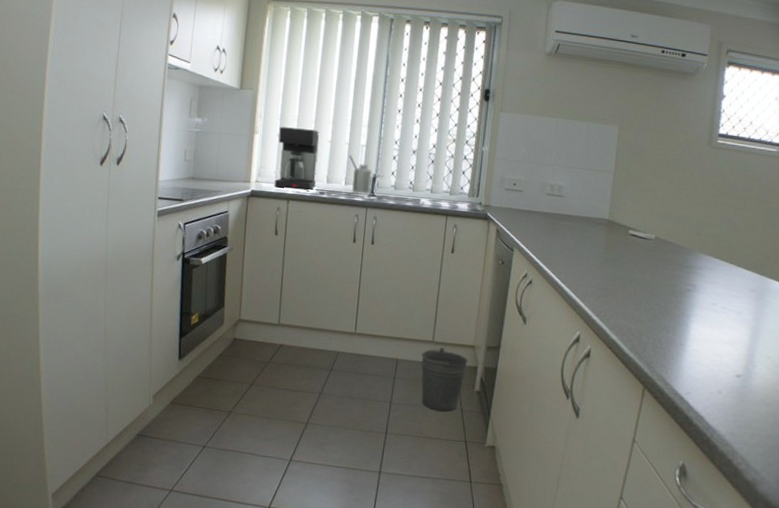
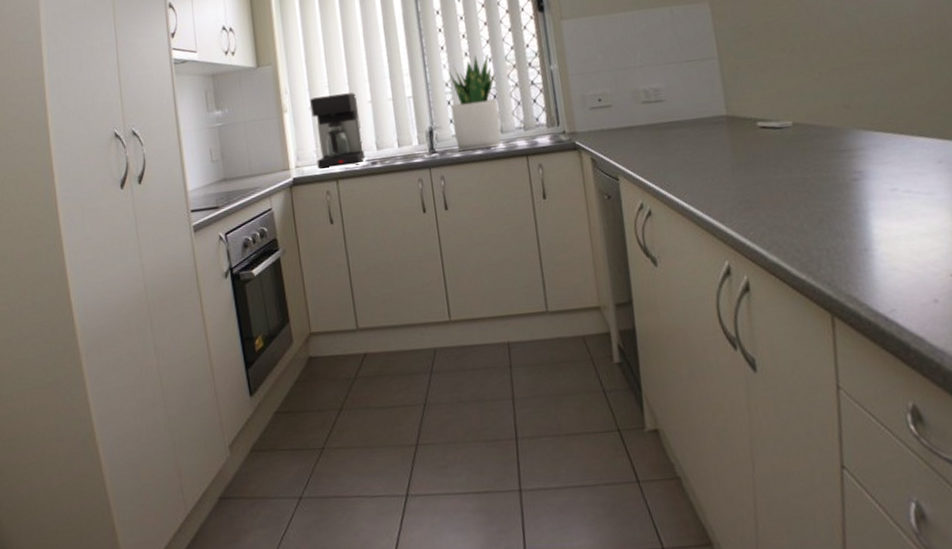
soap dispenser: present [348,155,372,195] -> none [395,111,431,155]
planter: none [392,124,437,203] -> present [448,55,501,151]
bucket: present [421,347,468,412] -> none [536,316,598,398]

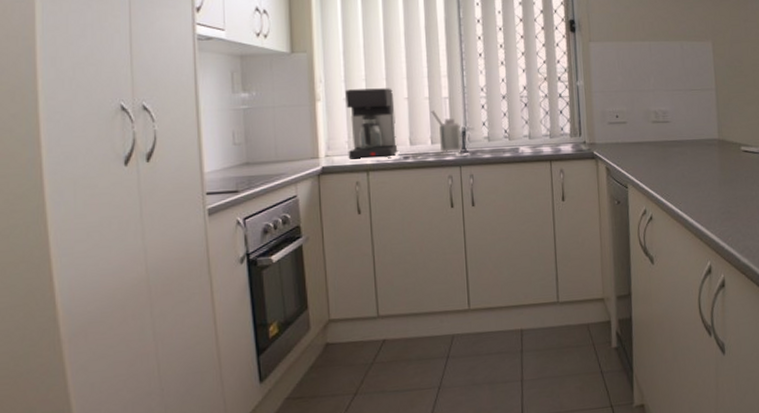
soap dispenser: none [395,111,431,155] -> present [431,110,463,153]
planter: present [448,55,501,151] -> none [484,65,529,153]

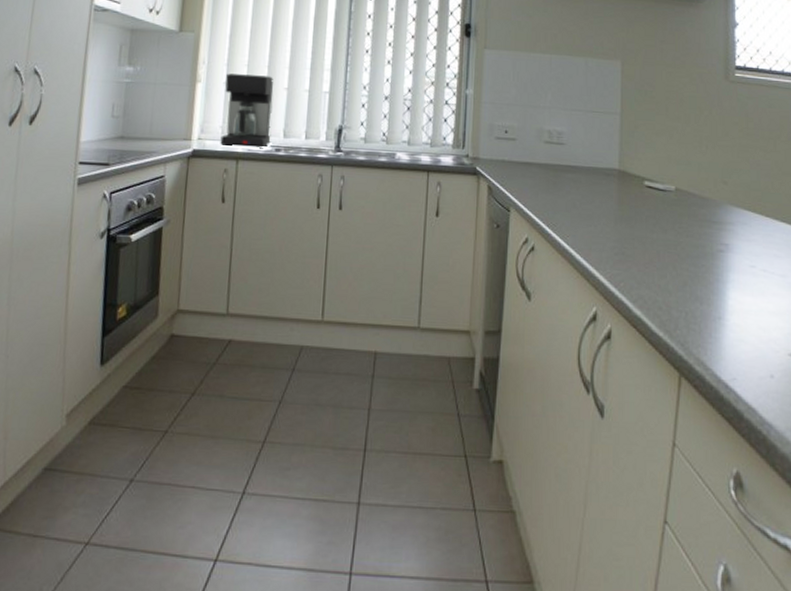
soap dispenser: present [431,110,463,153] -> none [309,104,337,151]

